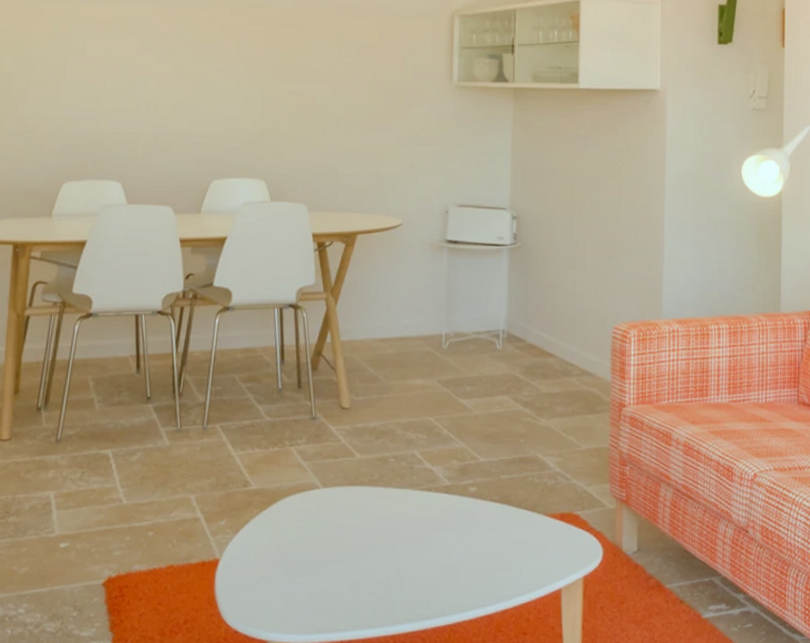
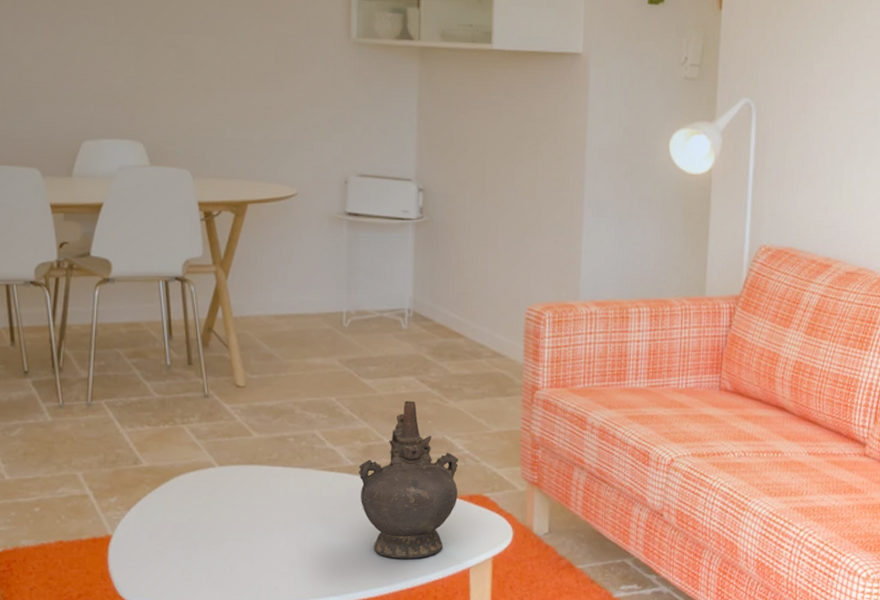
ceremonial vessel: none [454,419,550,580] -> present [358,401,459,559]

